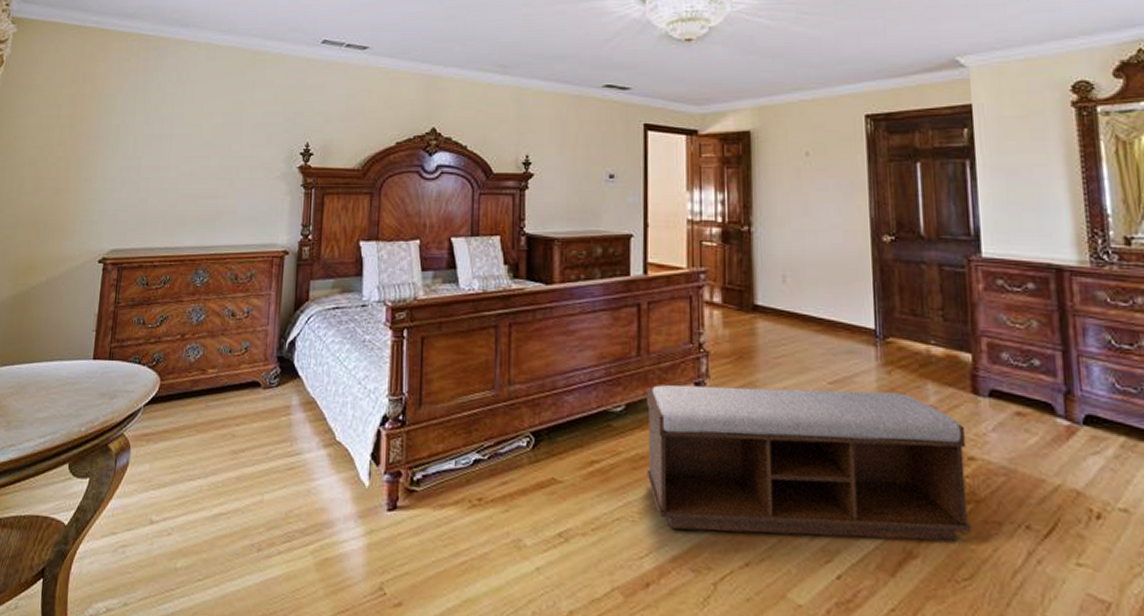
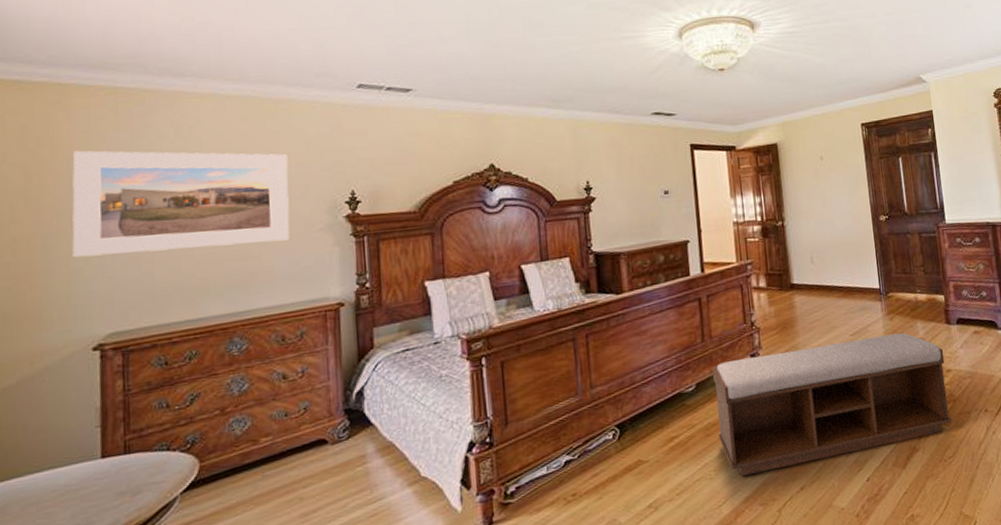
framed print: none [95,87,258,184] -> present [72,150,290,258]

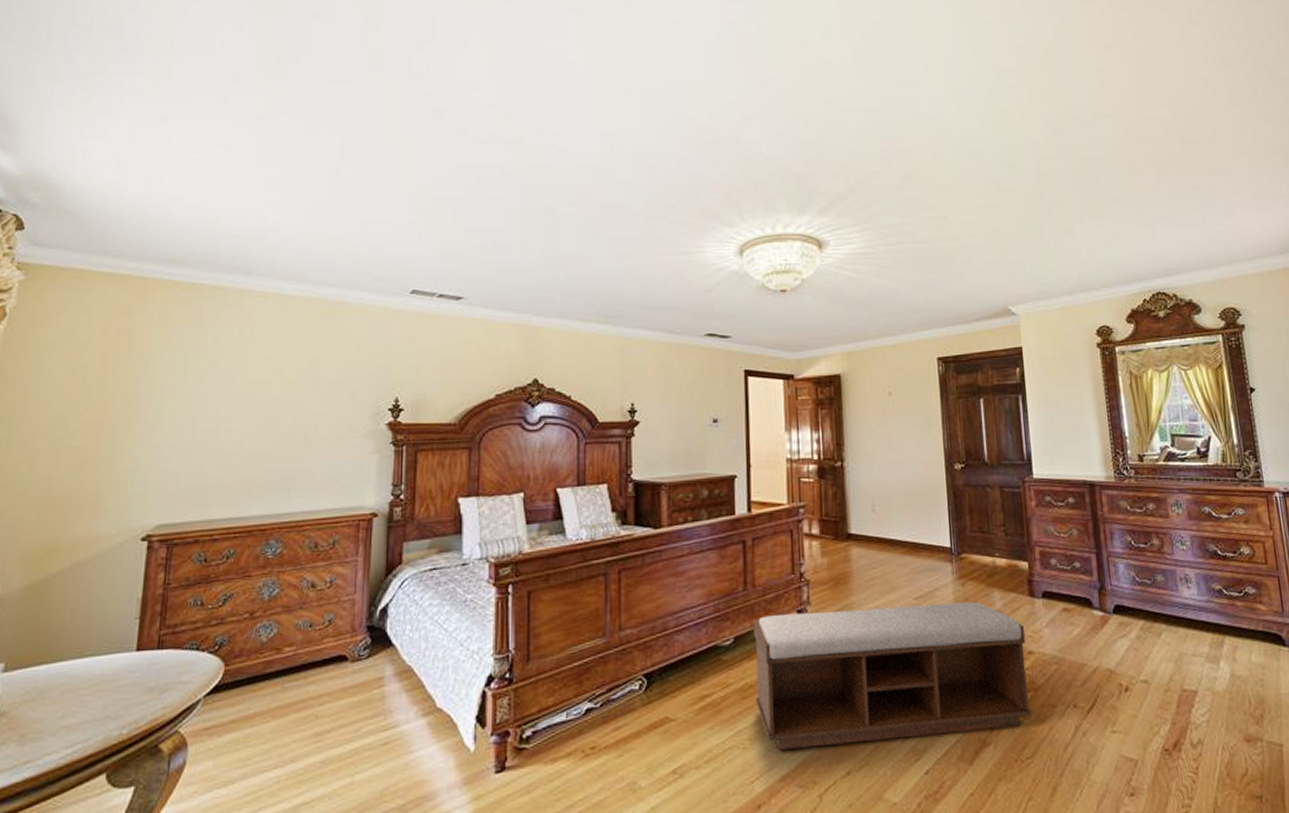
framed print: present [72,150,290,258] -> none [134,342,338,447]

